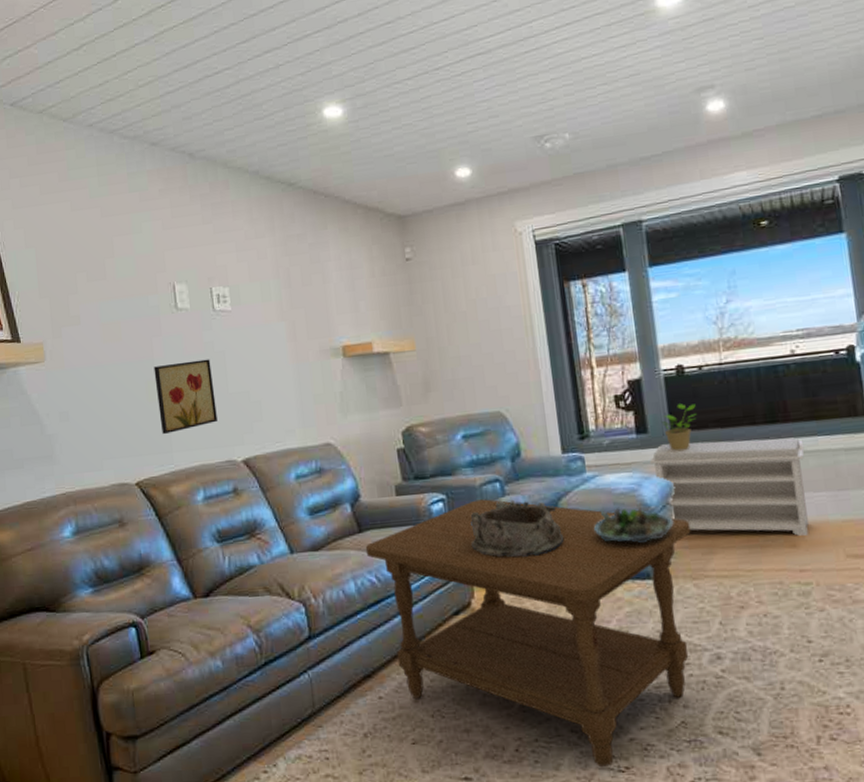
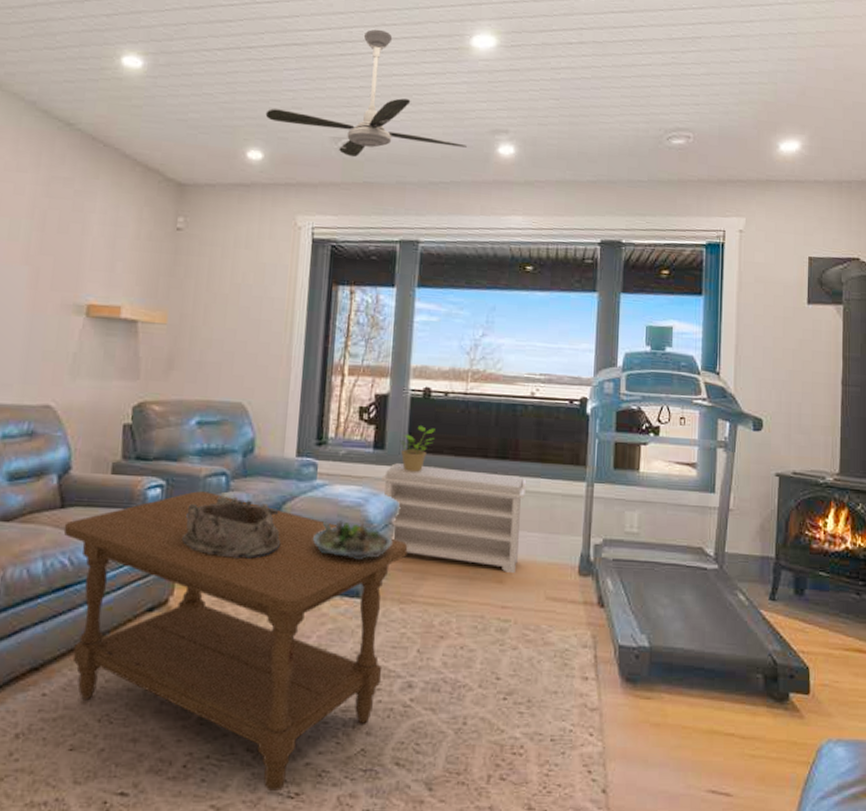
ceiling fan: none [465,16,673,152] -> present [265,29,467,158]

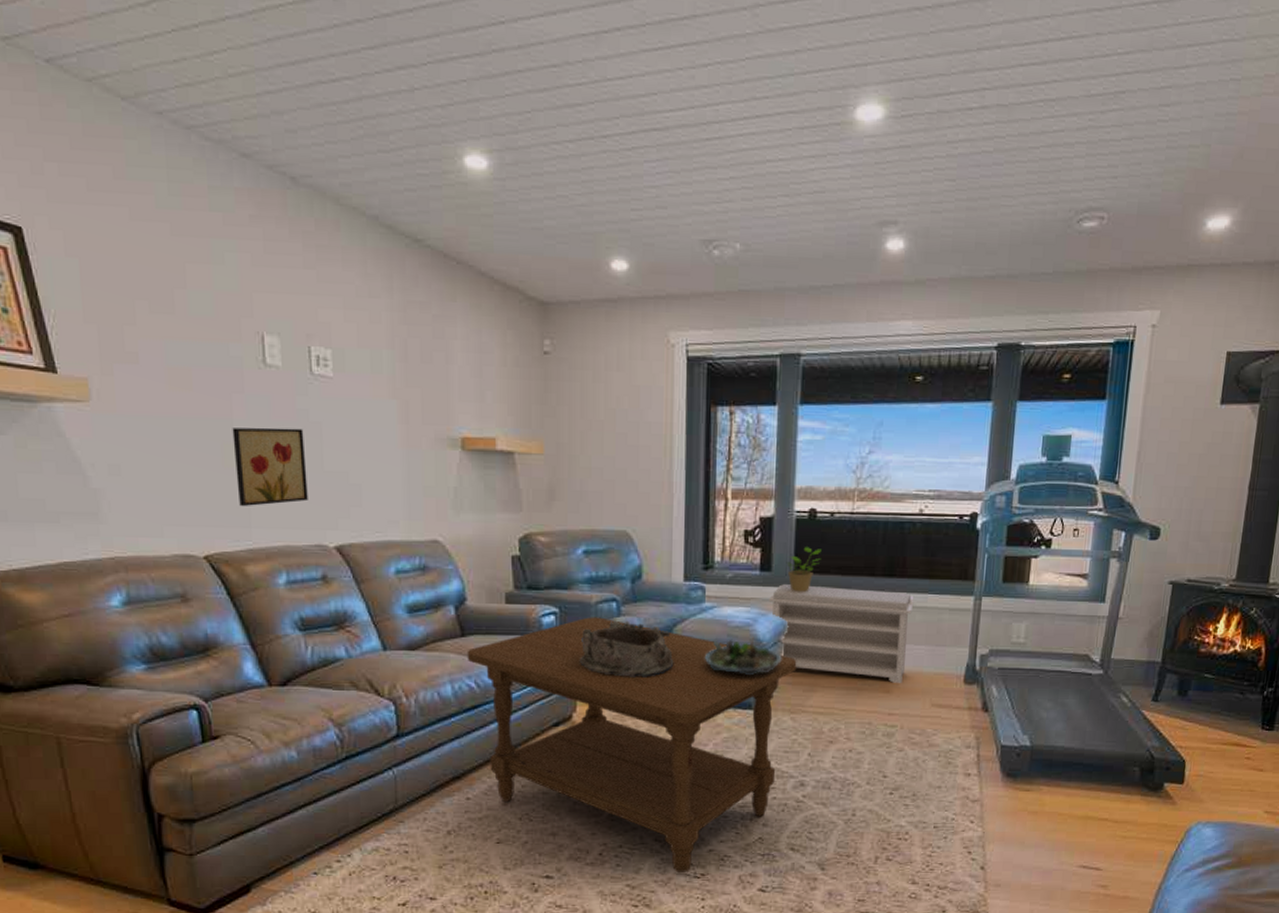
ceiling fan: present [265,29,467,158] -> none [627,104,851,263]

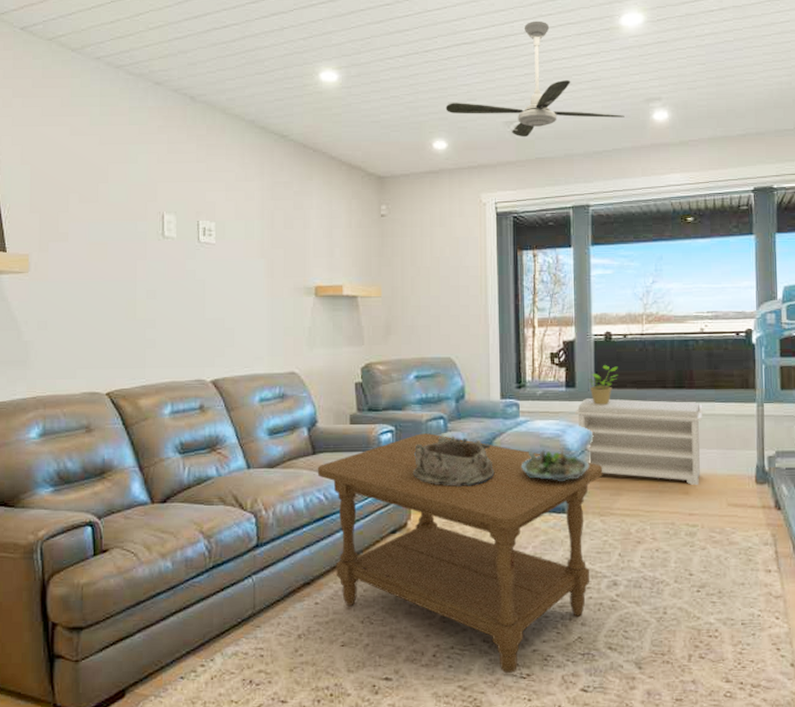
wall art: present [232,427,308,507] -> none [135,285,192,351]
ceiling fan: none [627,104,851,263] -> present [445,20,625,138]

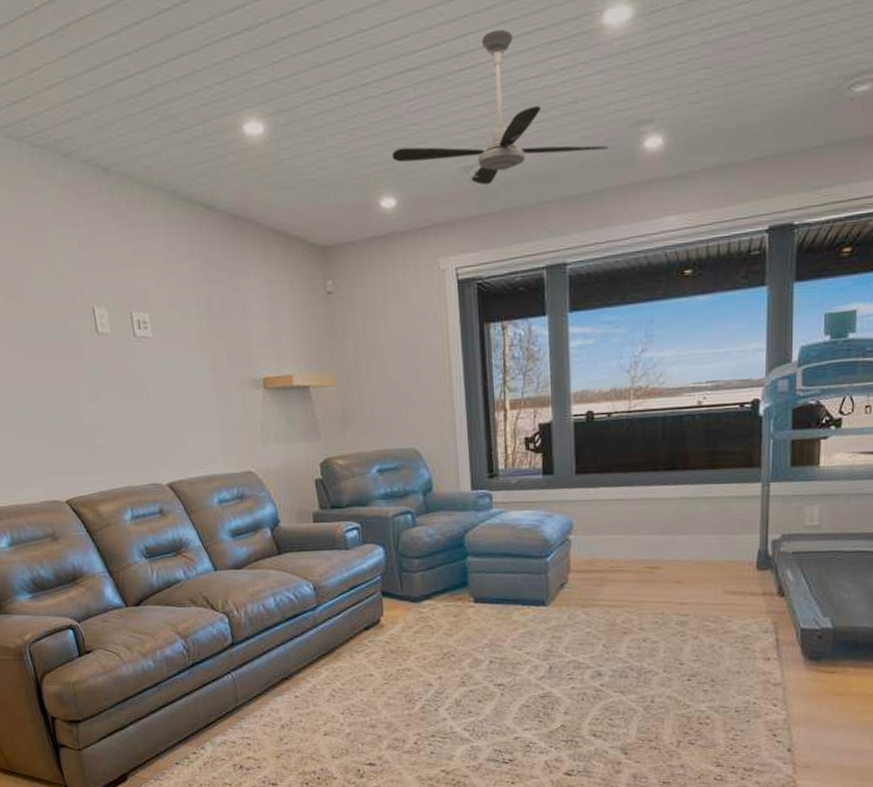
coffee table: present [317,433,603,673] -> none [284,529,586,758]
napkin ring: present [413,435,495,487] -> none [381,530,469,582]
succulent planter: present [522,447,589,482] -> none [497,538,570,574]
bench: present [575,399,703,486] -> none [553,484,699,574]
potted plant: present [588,365,618,405] -> none [567,448,602,492]

